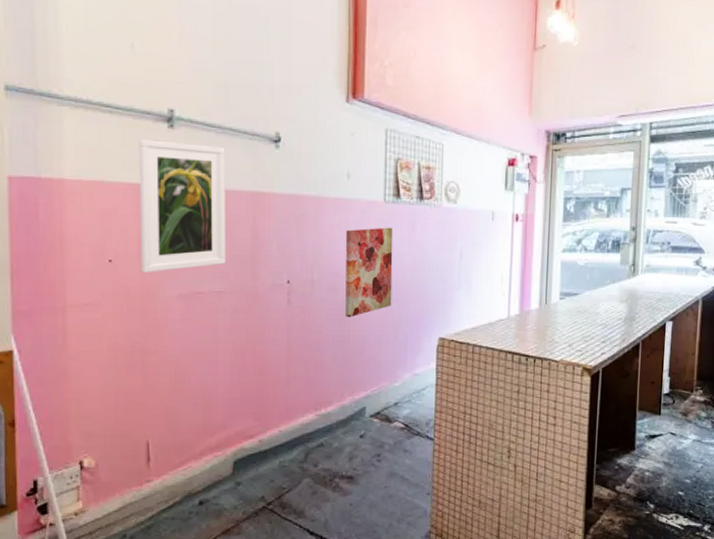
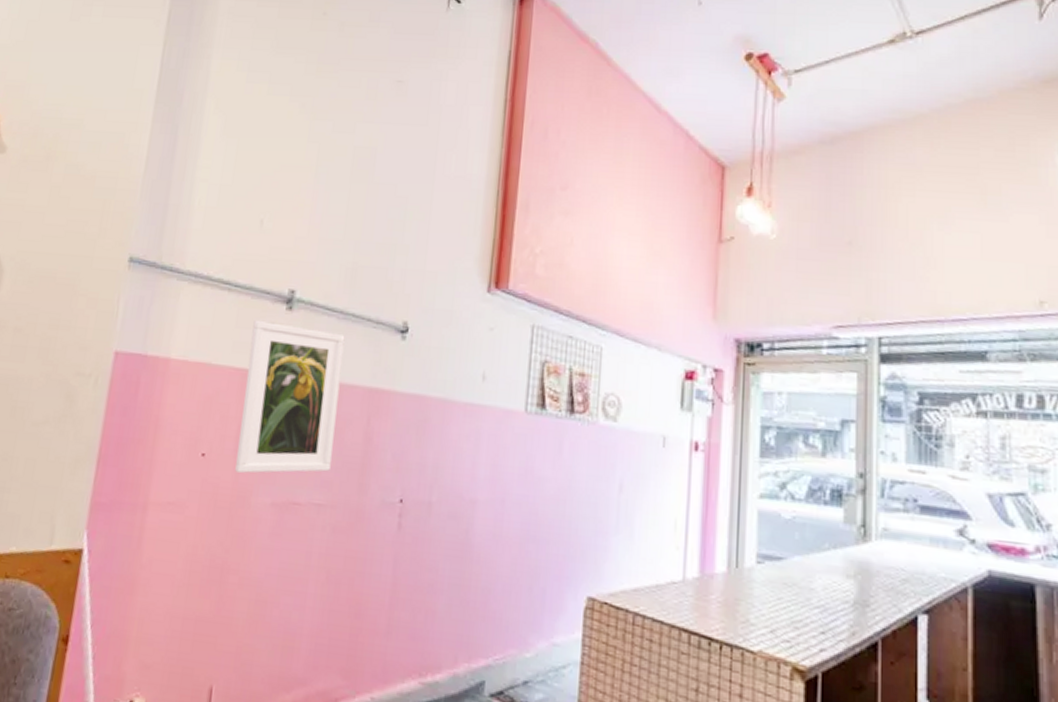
wall art: present [345,227,393,318] -> none [467,442,535,556]

